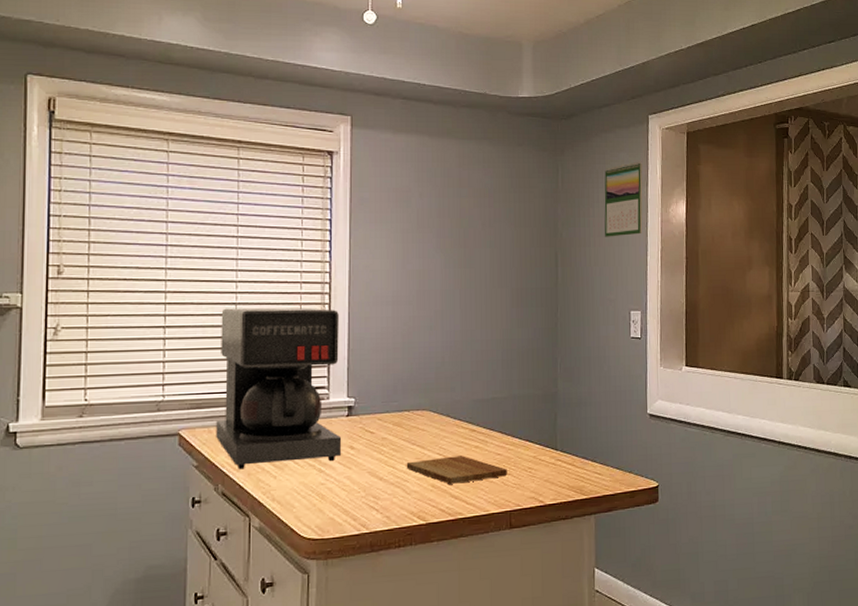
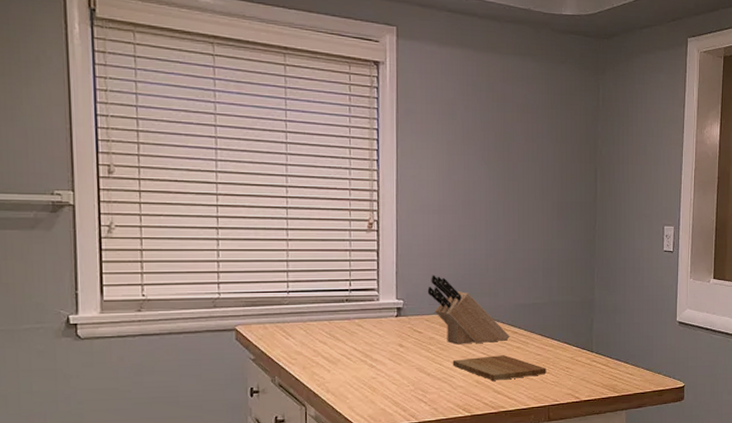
coffee maker: present [216,307,342,470] -> none [271,212,392,363]
knife block: none [380,370,468,445] -> present [427,275,510,345]
calendar: present [604,161,643,237] -> none [642,83,680,156]

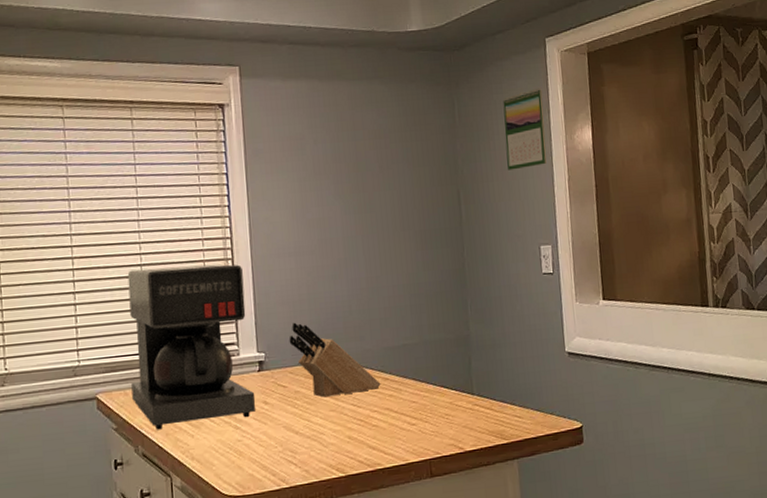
coffee maker: none [271,212,392,363] -> present [127,264,256,430]
cutting board: present [452,355,546,381] -> none [321,405,424,435]
calendar: none [642,83,680,156] -> present [503,87,547,170]

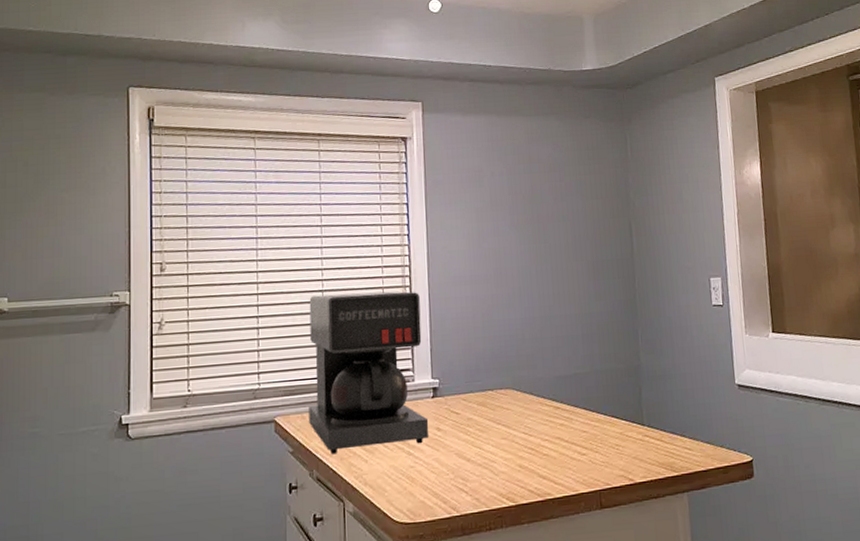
knife block: present [289,322,381,398] -> none [463,349,552,425]
calendar: present [503,87,547,170] -> none [673,124,717,204]

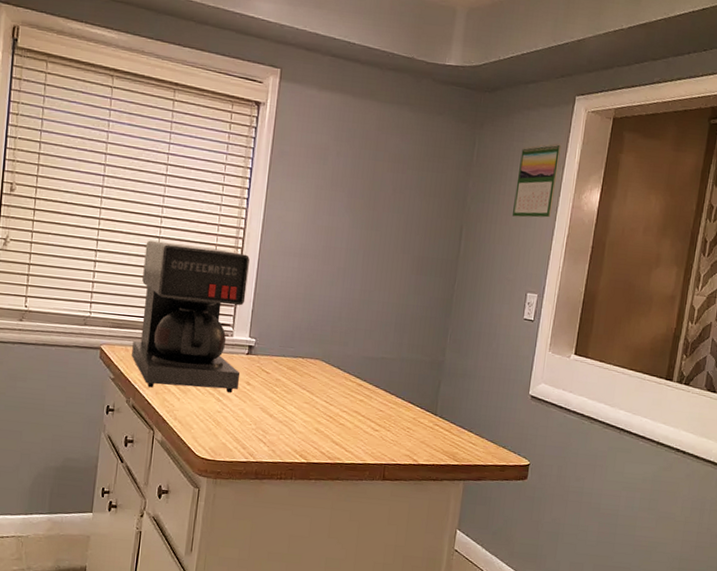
calendar: none [673,124,717,204] -> present [513,143,562,218]

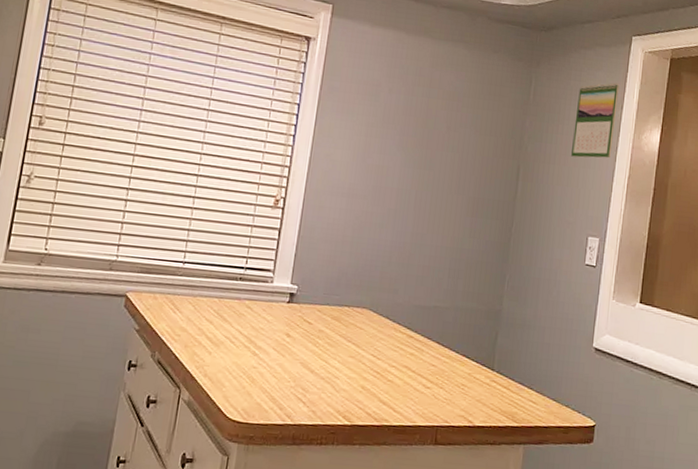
coffee maker: present [132,240,250,393] -> none [160,178,294,346]

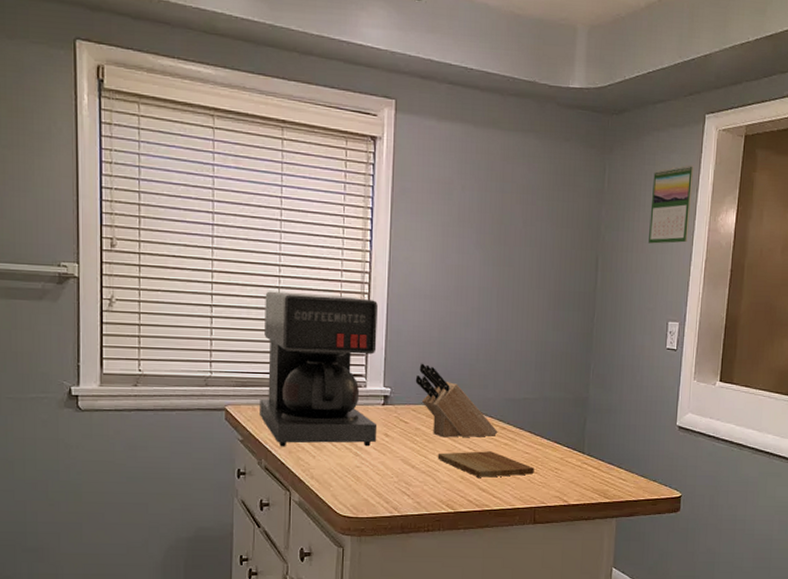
coffee maker: none [160,178,294,346] -> present [260,291,378,447]
knife block: none [324,262,405,345] -> present [415,363,498,438]
cutting board: none [339,358,440,390] -> present [437,451,534,477]

